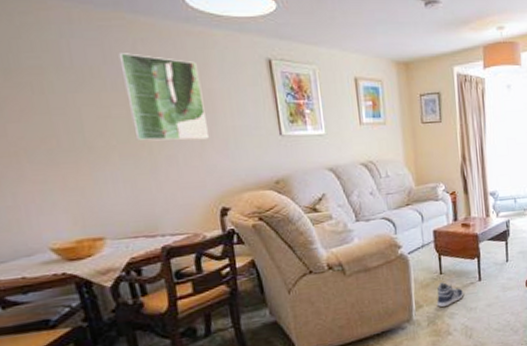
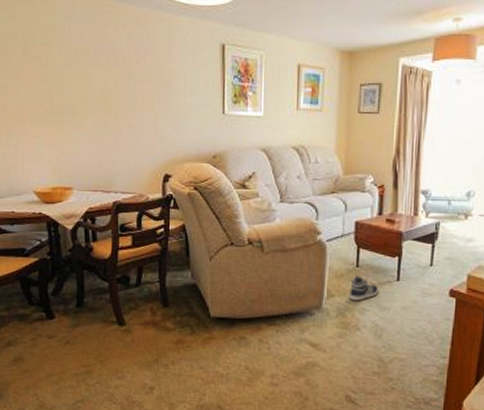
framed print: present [118,53,210,141] -> none [104,35,164,113]

